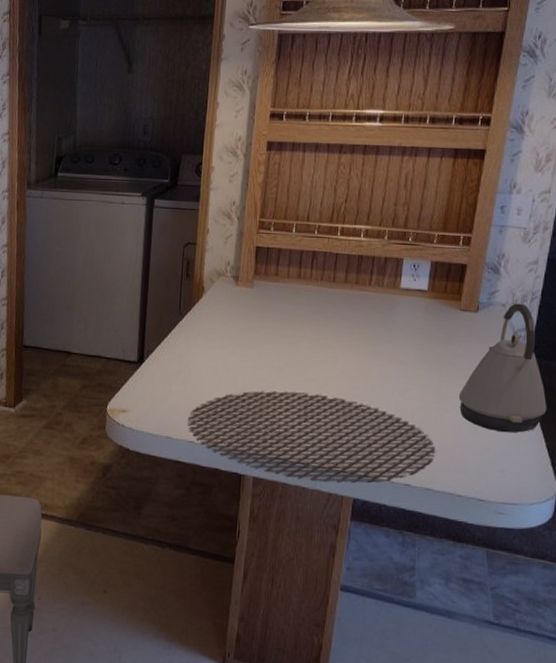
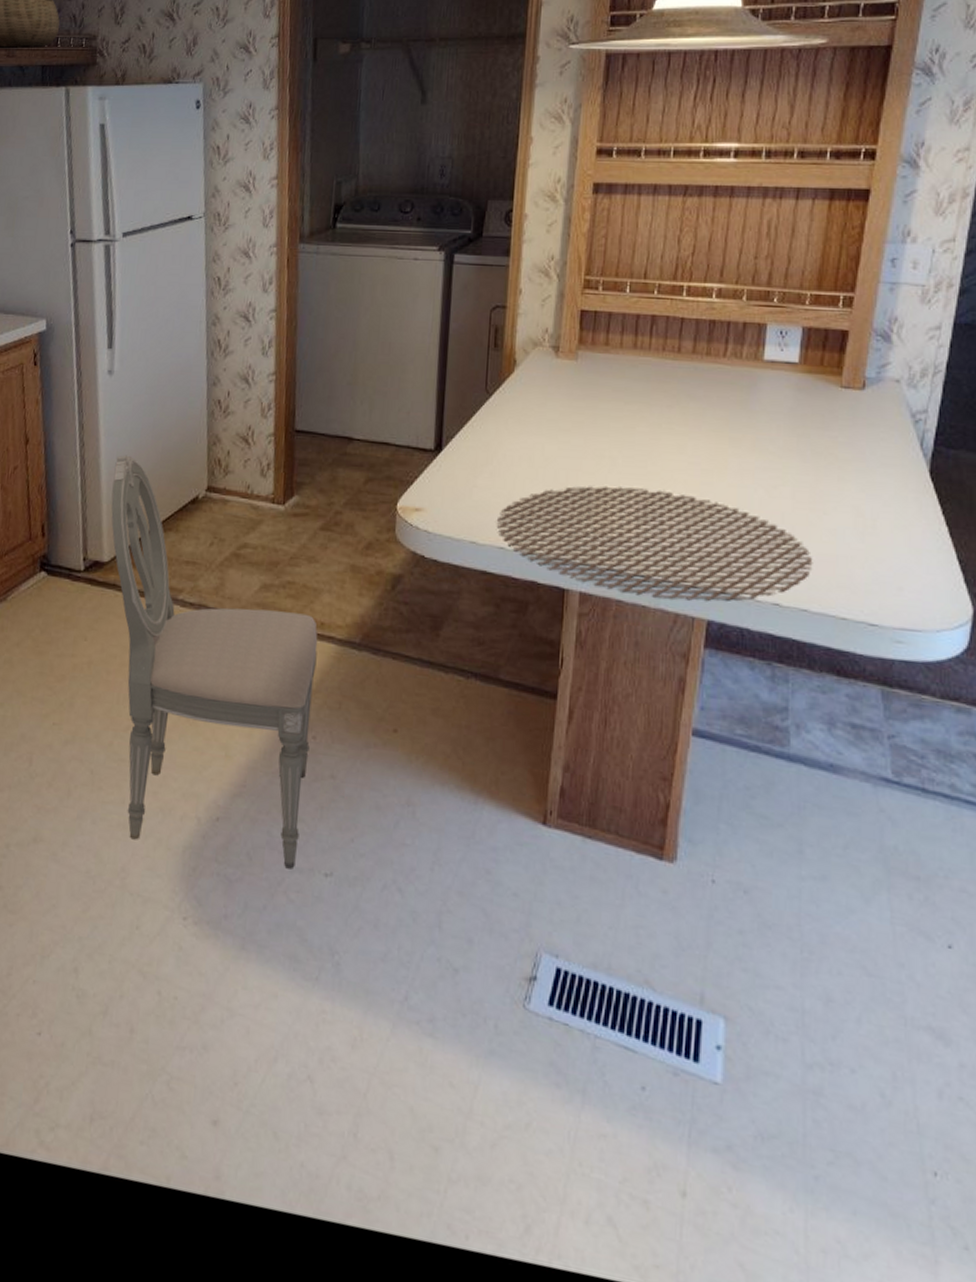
kettle: present [458,303,547,433] -> none [841,378,957,541]

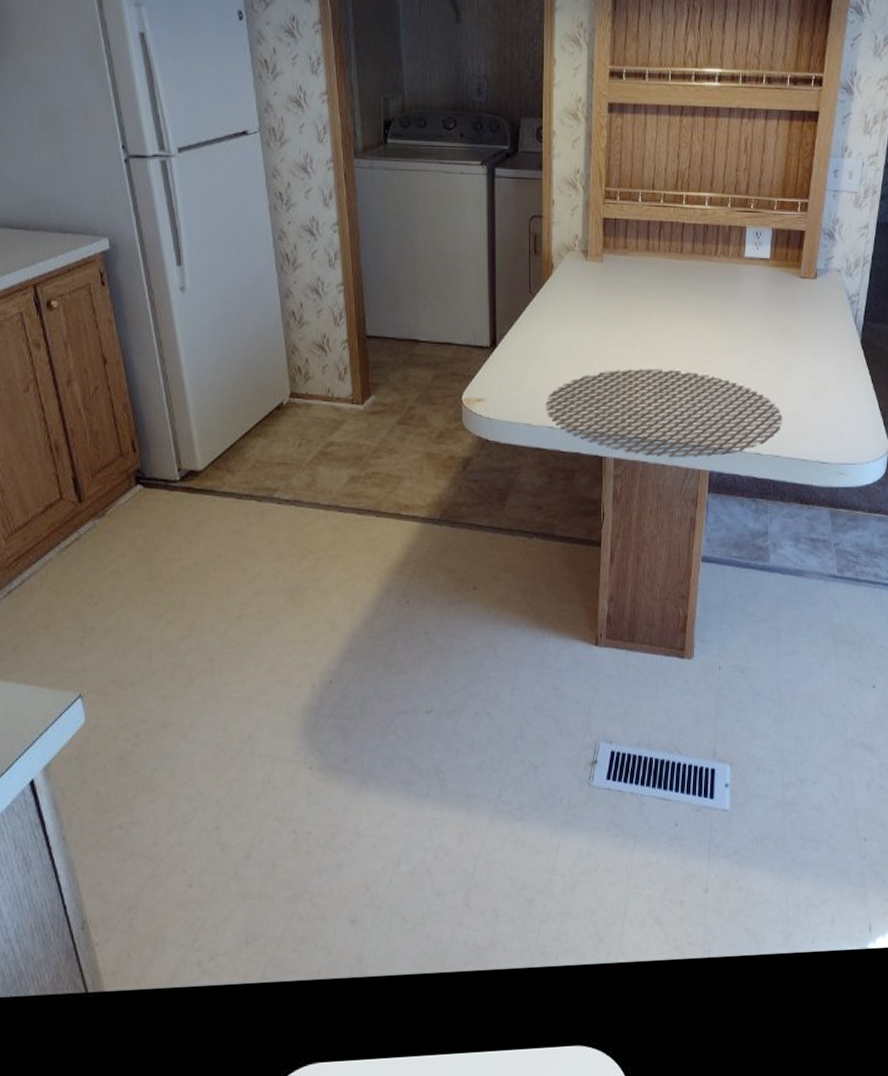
dining chair: present [111,455,318,869] -> none [198,368,404,713]

